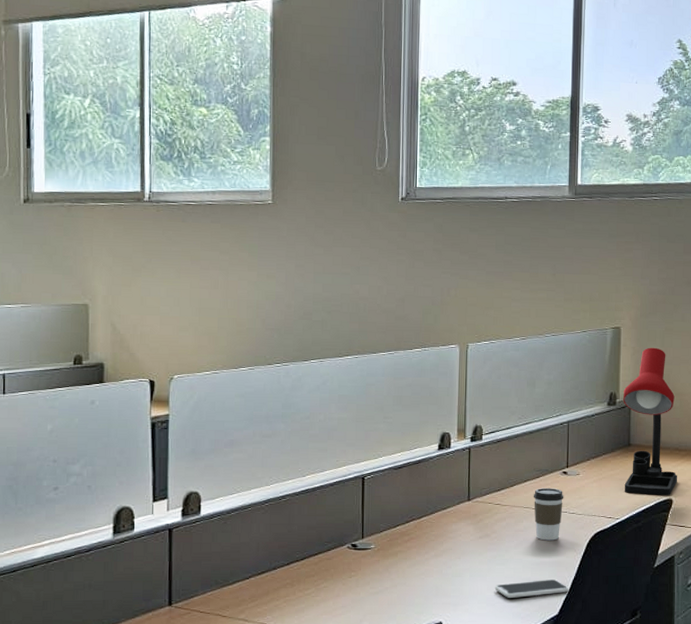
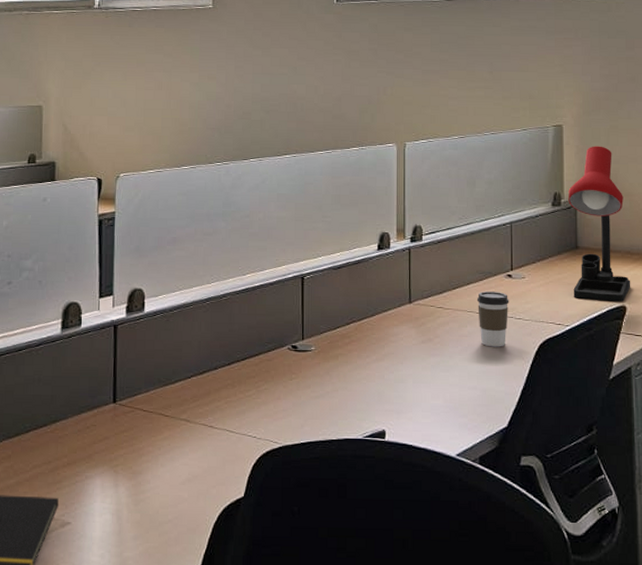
smartphone: present [494,580,569,598] -> none [439,389,518,407]

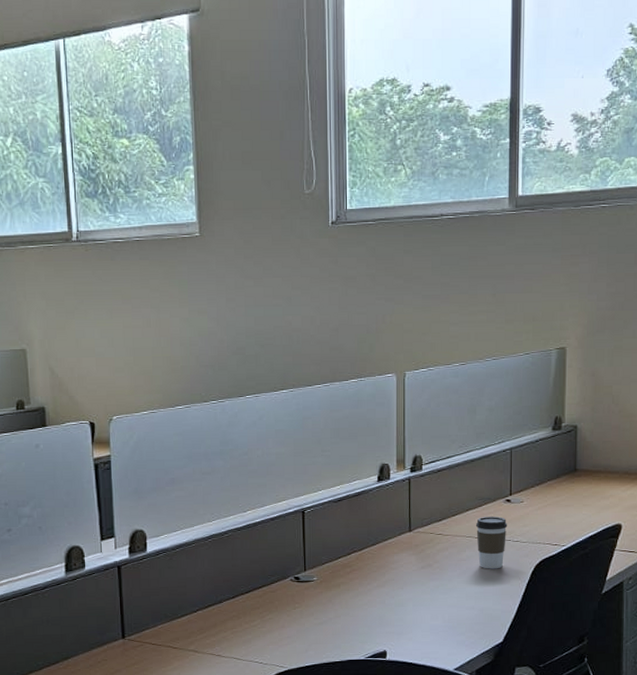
desk lamp: present [568,146,631,302] -> none [569,367,627,521]

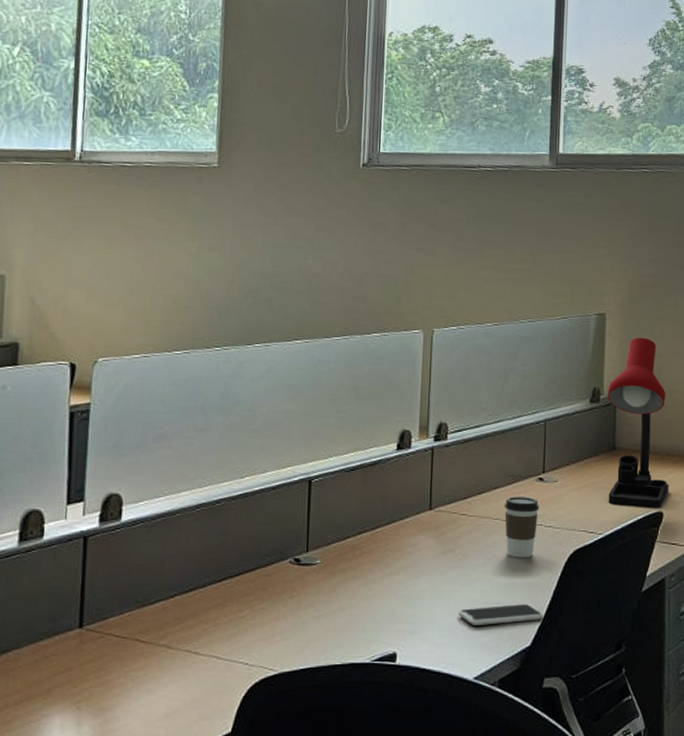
smartphone: none [438,608,514,626] -> present [458,604,544,625]
desk lamp: none [569,367,627,521] -> present [608,337,669,508]

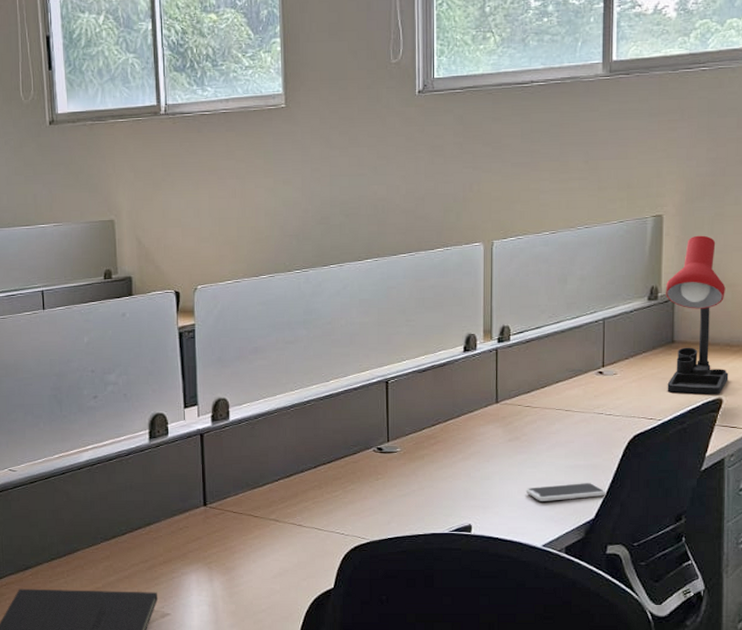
coffee cup: present [504,496,540,558] -> none [565,388,600,443]

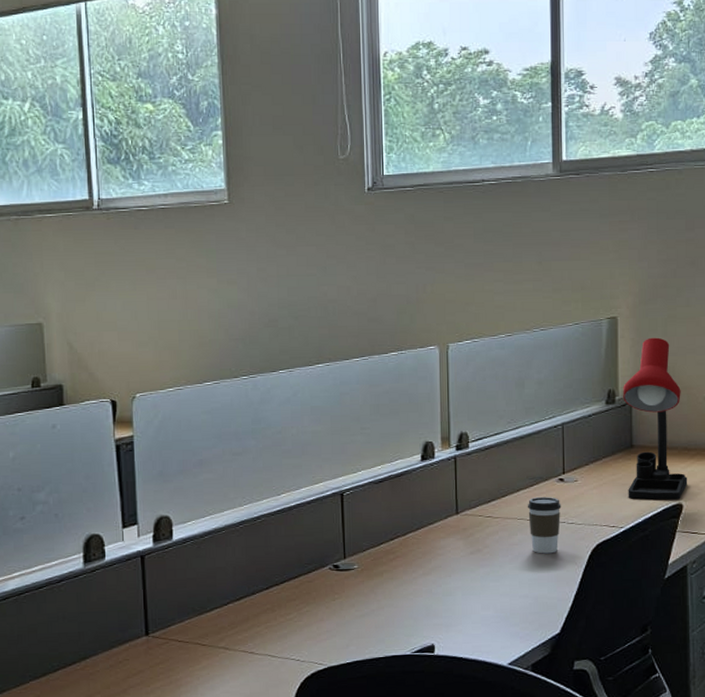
smartphone: present [525,483,606,501] -> none [489,595,571,617]
coffee cup: none [565,388,600,443] -> present [527,496,562,554]

